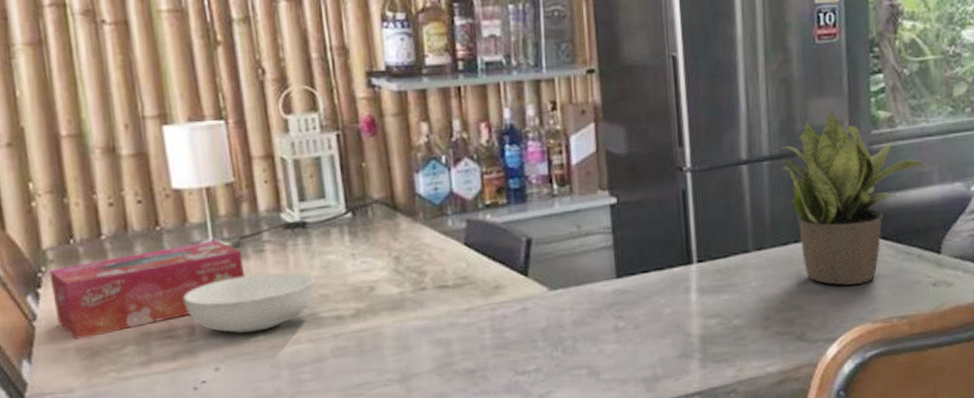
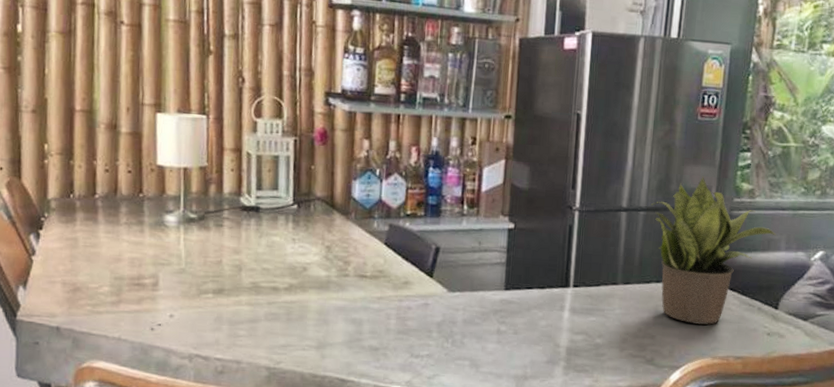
tissue box: present [49,240,244,340] -> none [50,211,205,276]
serving bowl: present [182,272,316,333] -> none [152,243,260,290]

